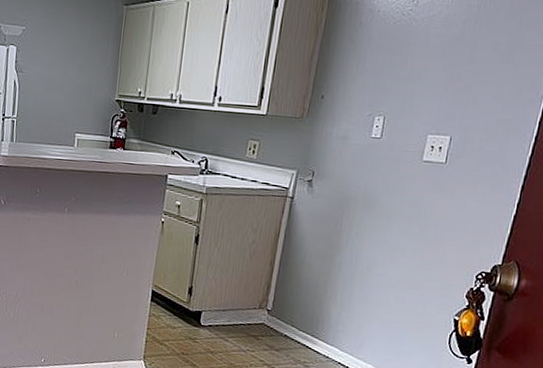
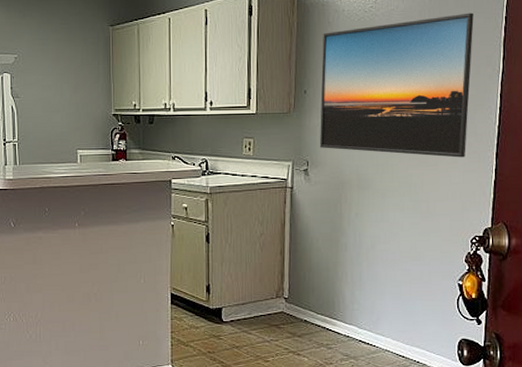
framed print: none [329,26,526,187] -> present [320,12,474,158]

